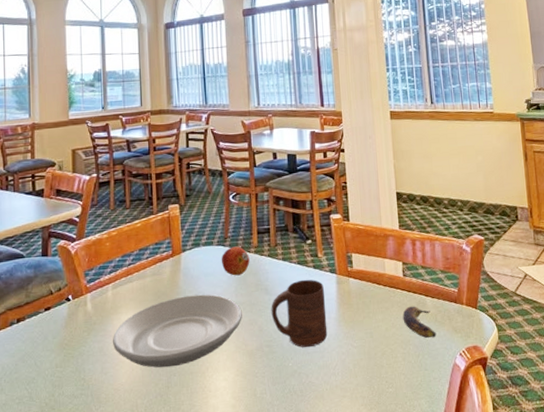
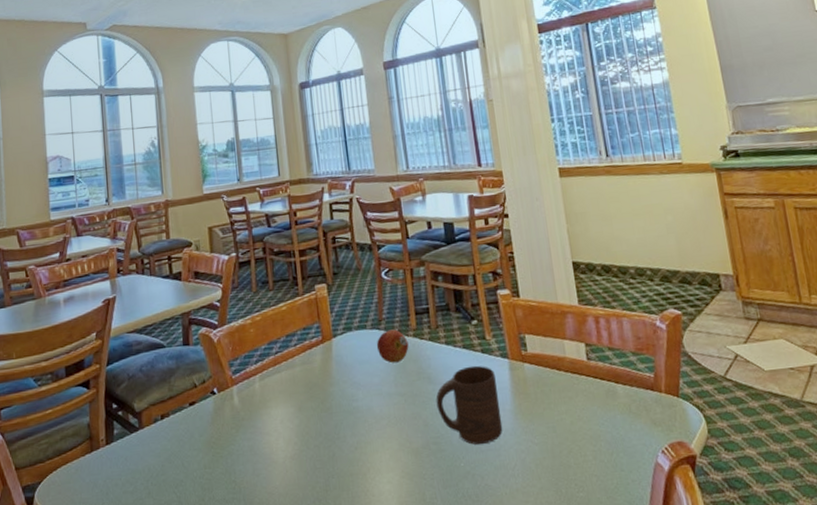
plate: present [113,294,242,368] -> none [263,384,404,469]
banana: present [403,306,437,339] -> none [589,394,632,433]

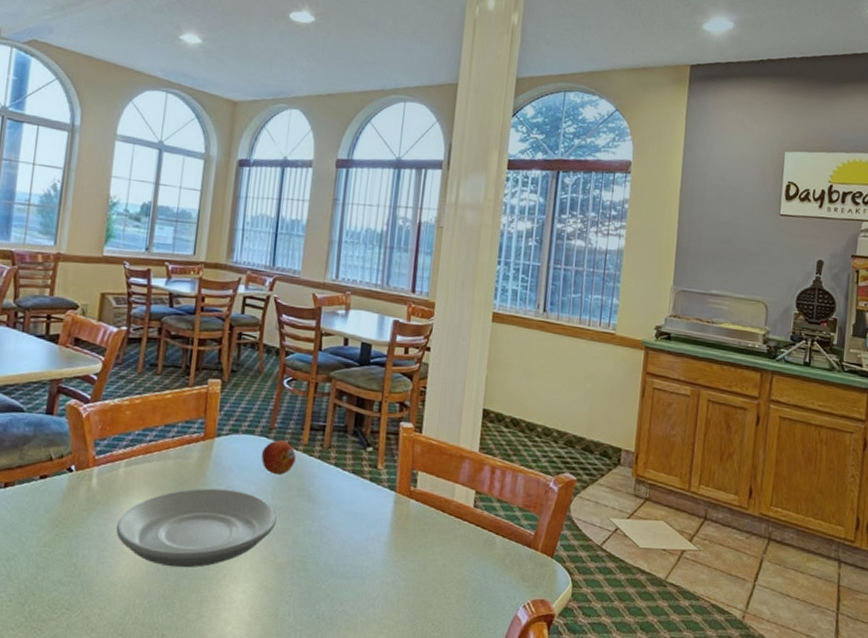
plate: none [263,384,404,469] -> present [116,488,277,568]
cup: present [435,365,503,445] -> none [310,492,378,570]

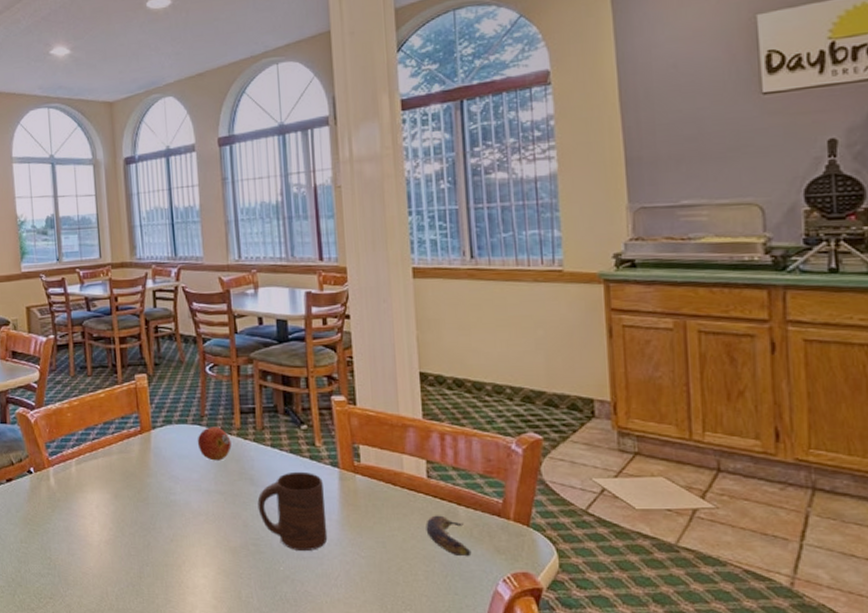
plate: present [116,488,277,568] -> none [79,479,223,556]
cup: none [310,492,378,570] -> present [257,471,328,551]
banana: none [464,542,501,583] -> present [426,515,472,557]

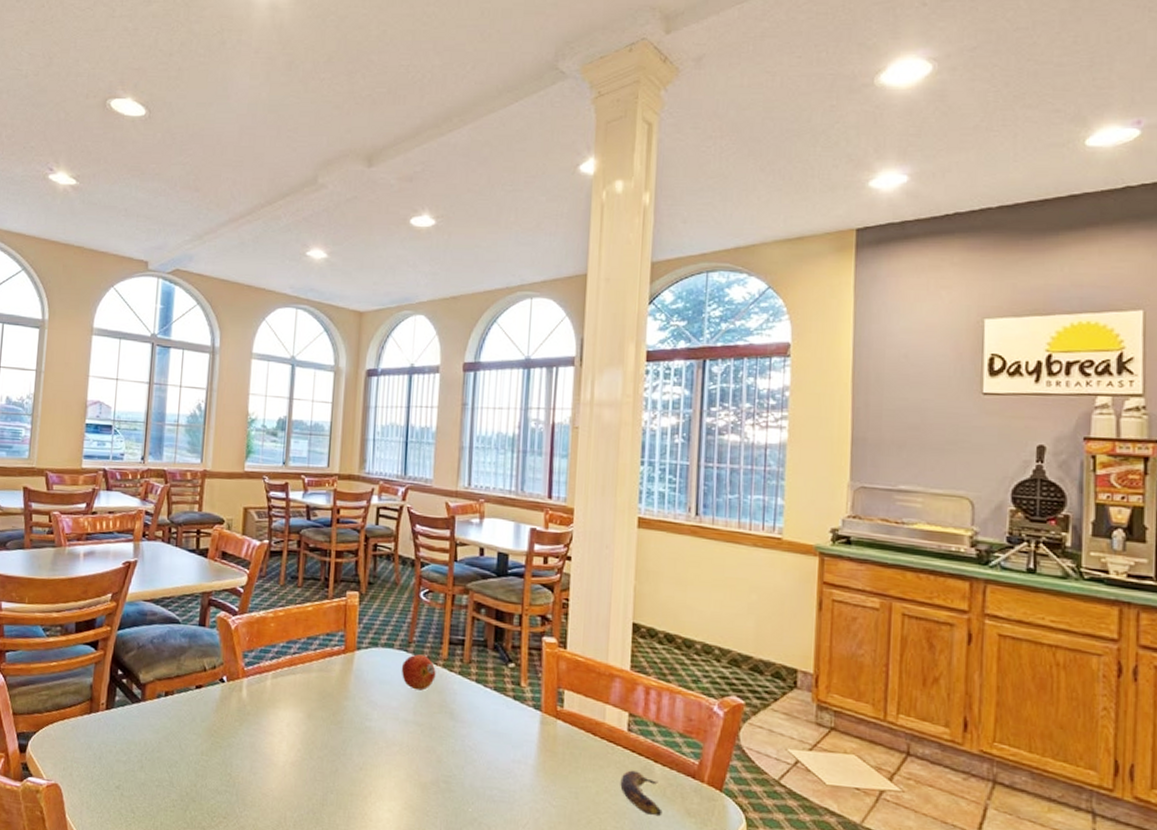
cup: present [257,471,328,551] -> none [454,710,524,794]

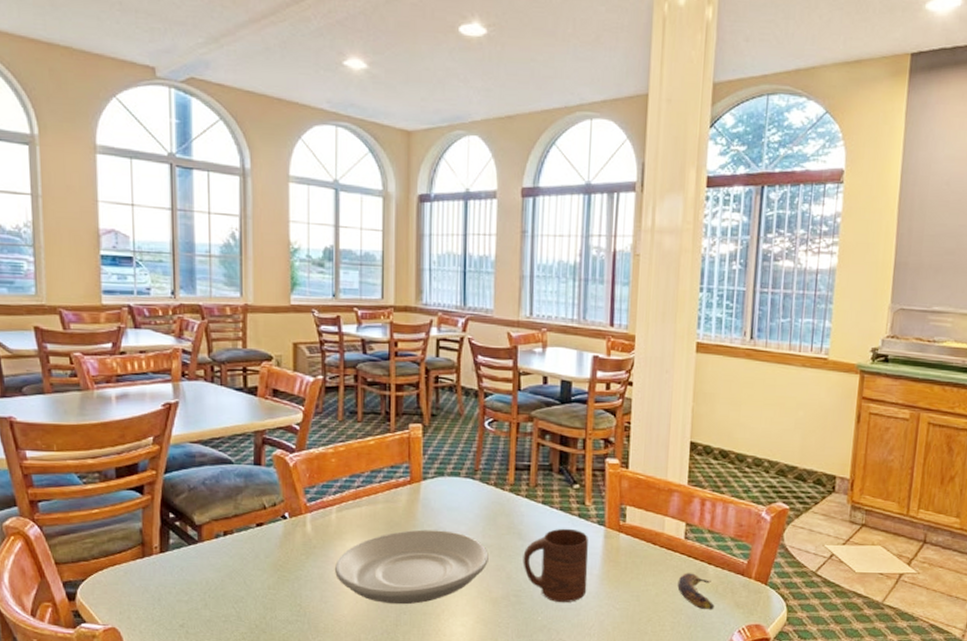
plate: none [266,702,419,783] -> present [335,529,489,605]
fruit: present [401,654,436,691] -> none [468,481,503,515]
cup: none [454,710,524,794] -> present [523,528,589,602]

